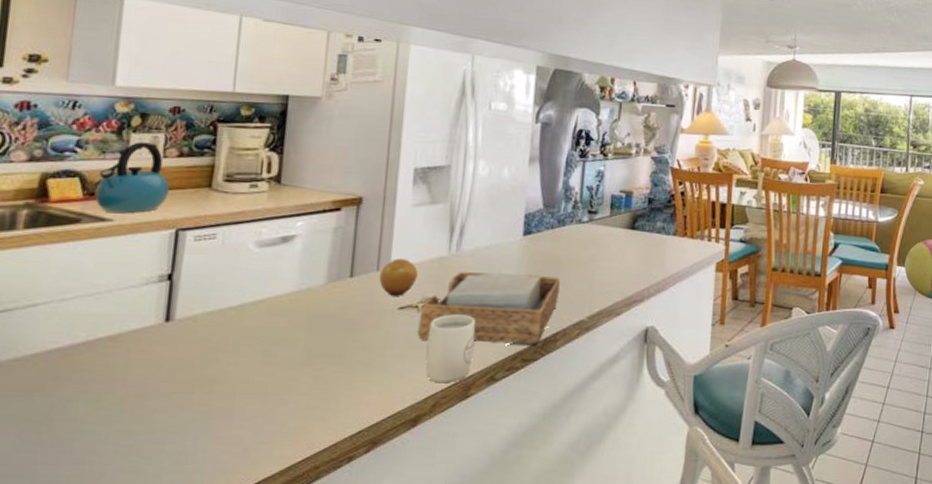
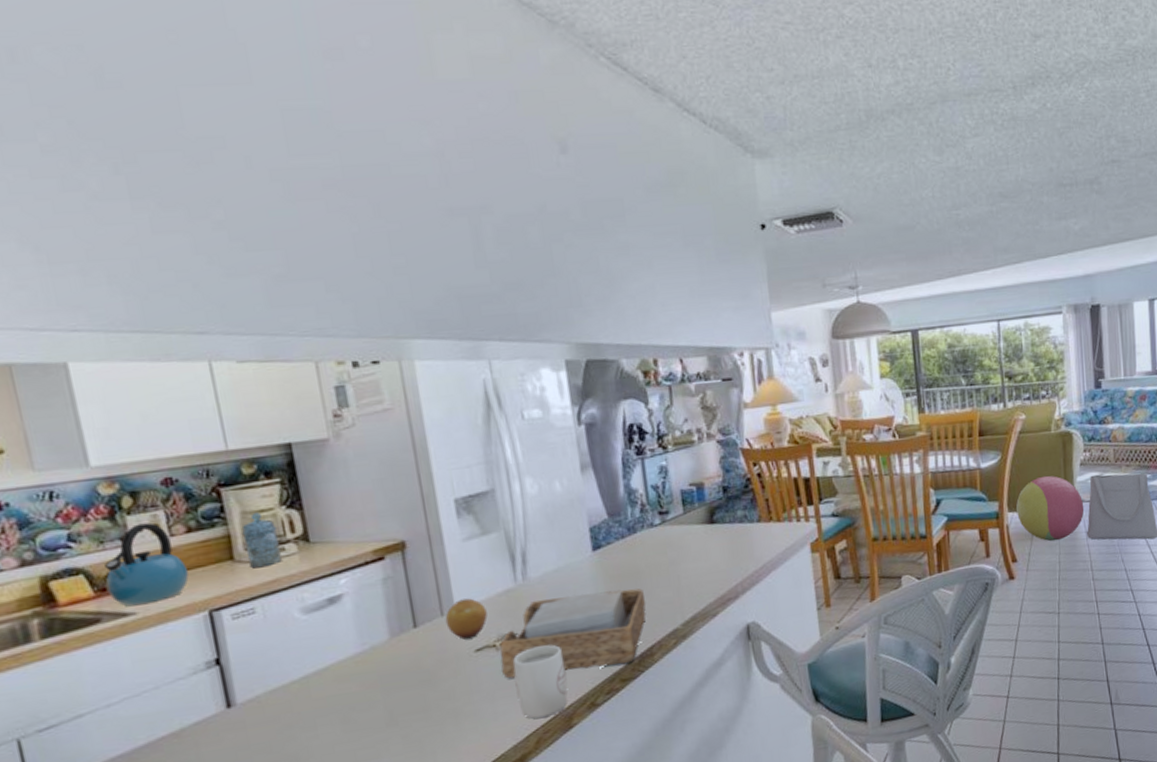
canister: none [222,149,257,199] -> present [241,512,282,569]

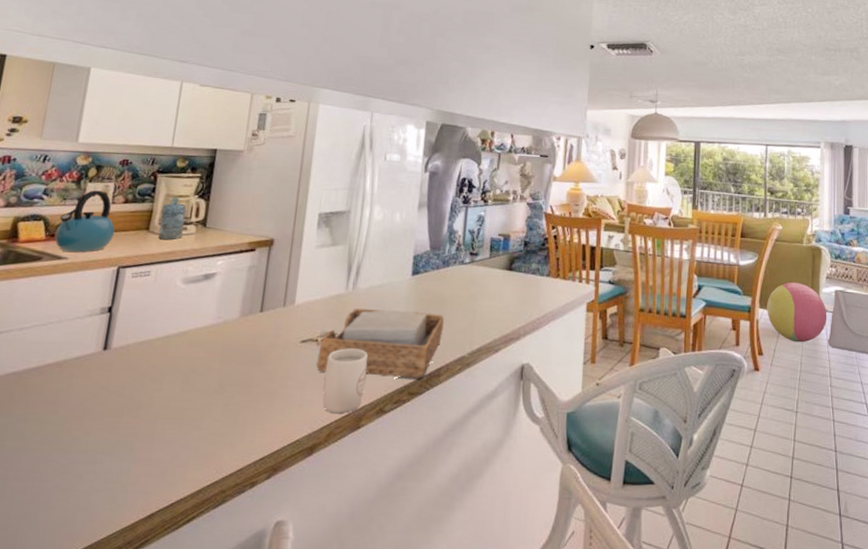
fruit: present [445,598,488,640] -> none [285,295,319,330]

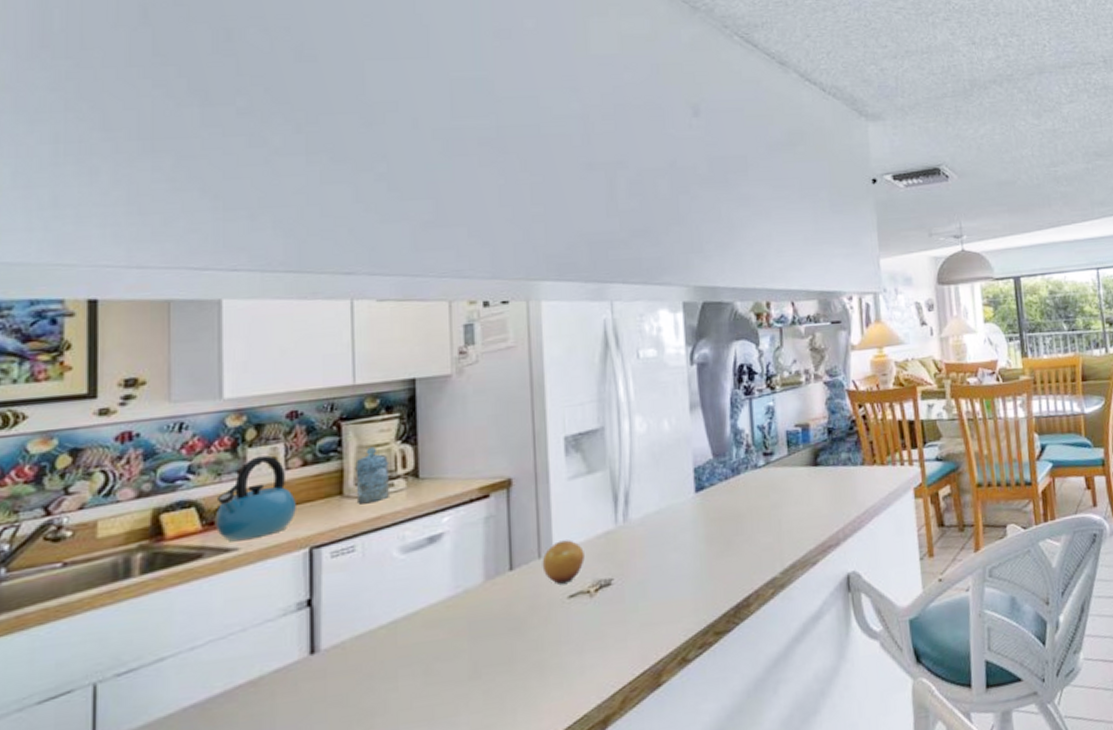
fruit: none [285,295,319,330] -> present [542,540,585,584]
napkin holder: present [316,307,444,379] -> none [593,533,746,629]
mug: present [322,348,368,413] -> none [605,592,660,675]

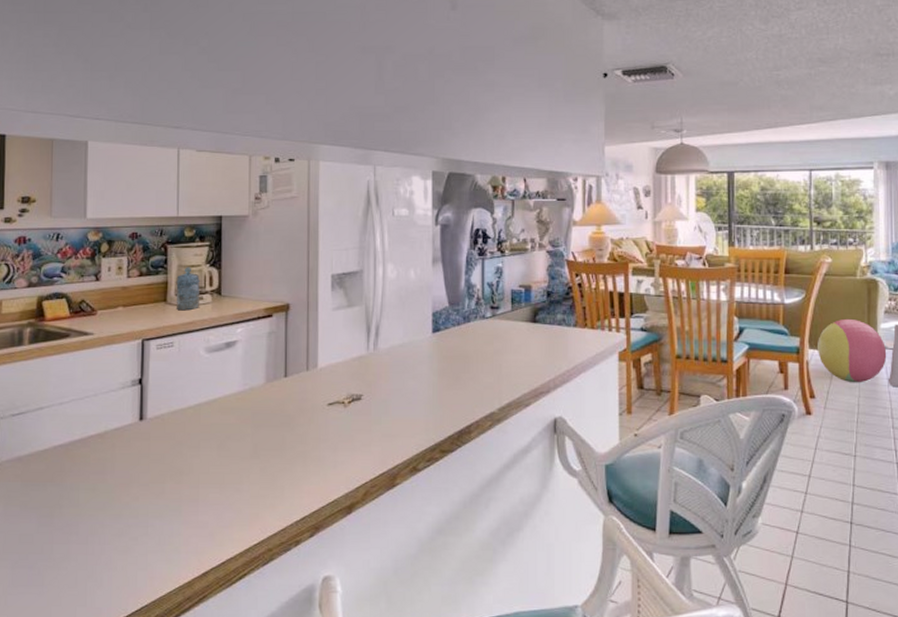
kettle: present [214,455,296,542] -> none [78,265,134,328]
fruit: present [542,540,585,584] -> none [309,359,342,393]

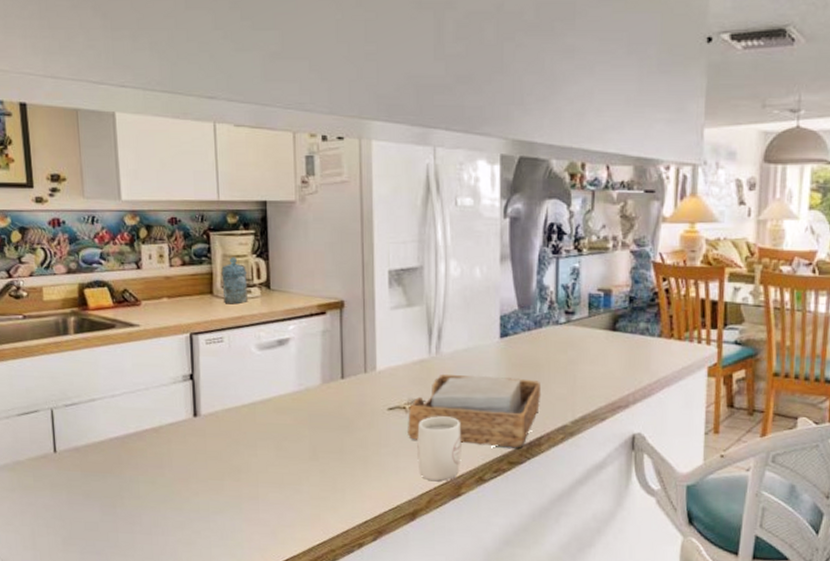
napkin holder: none [346,368,471,437] -> present [408,373,542,448]
mug: none [355,409,397,472] -> present [417,416,462,481]

